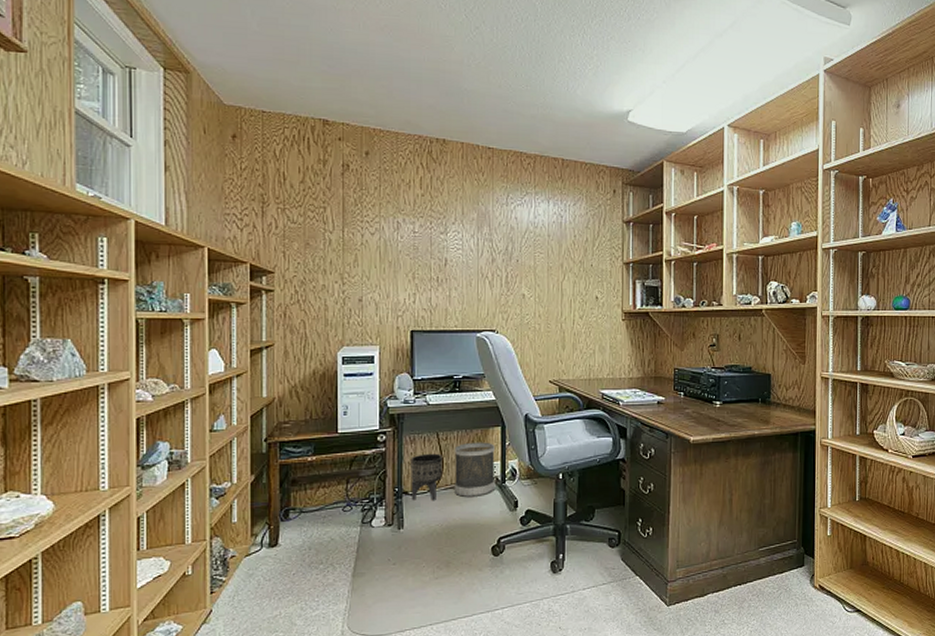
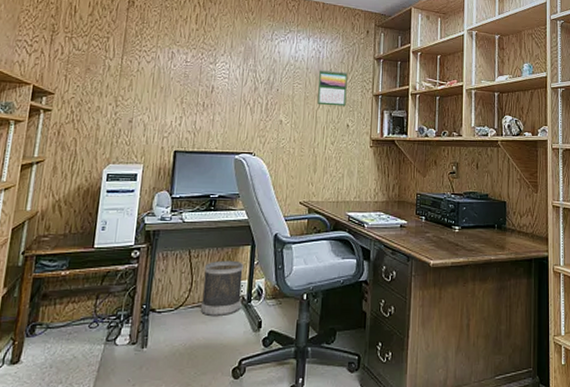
planter: present [409,453,442,501] -> none [158,271,192,318]
calendar: none [561,235,594,277] -> present [318,69,348,107]

